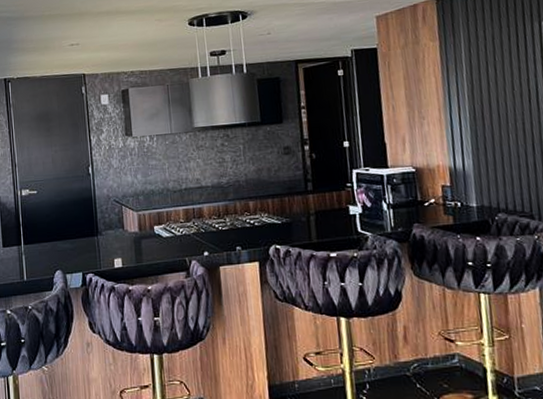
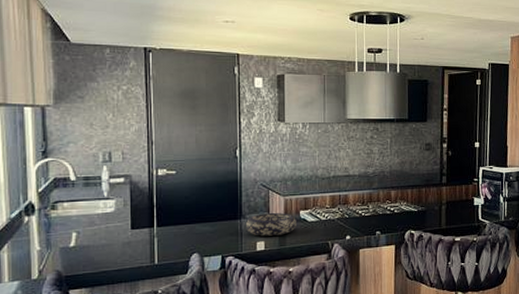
decorative bowl: none [103,228,152,253] -> present [246,213,296,236]

